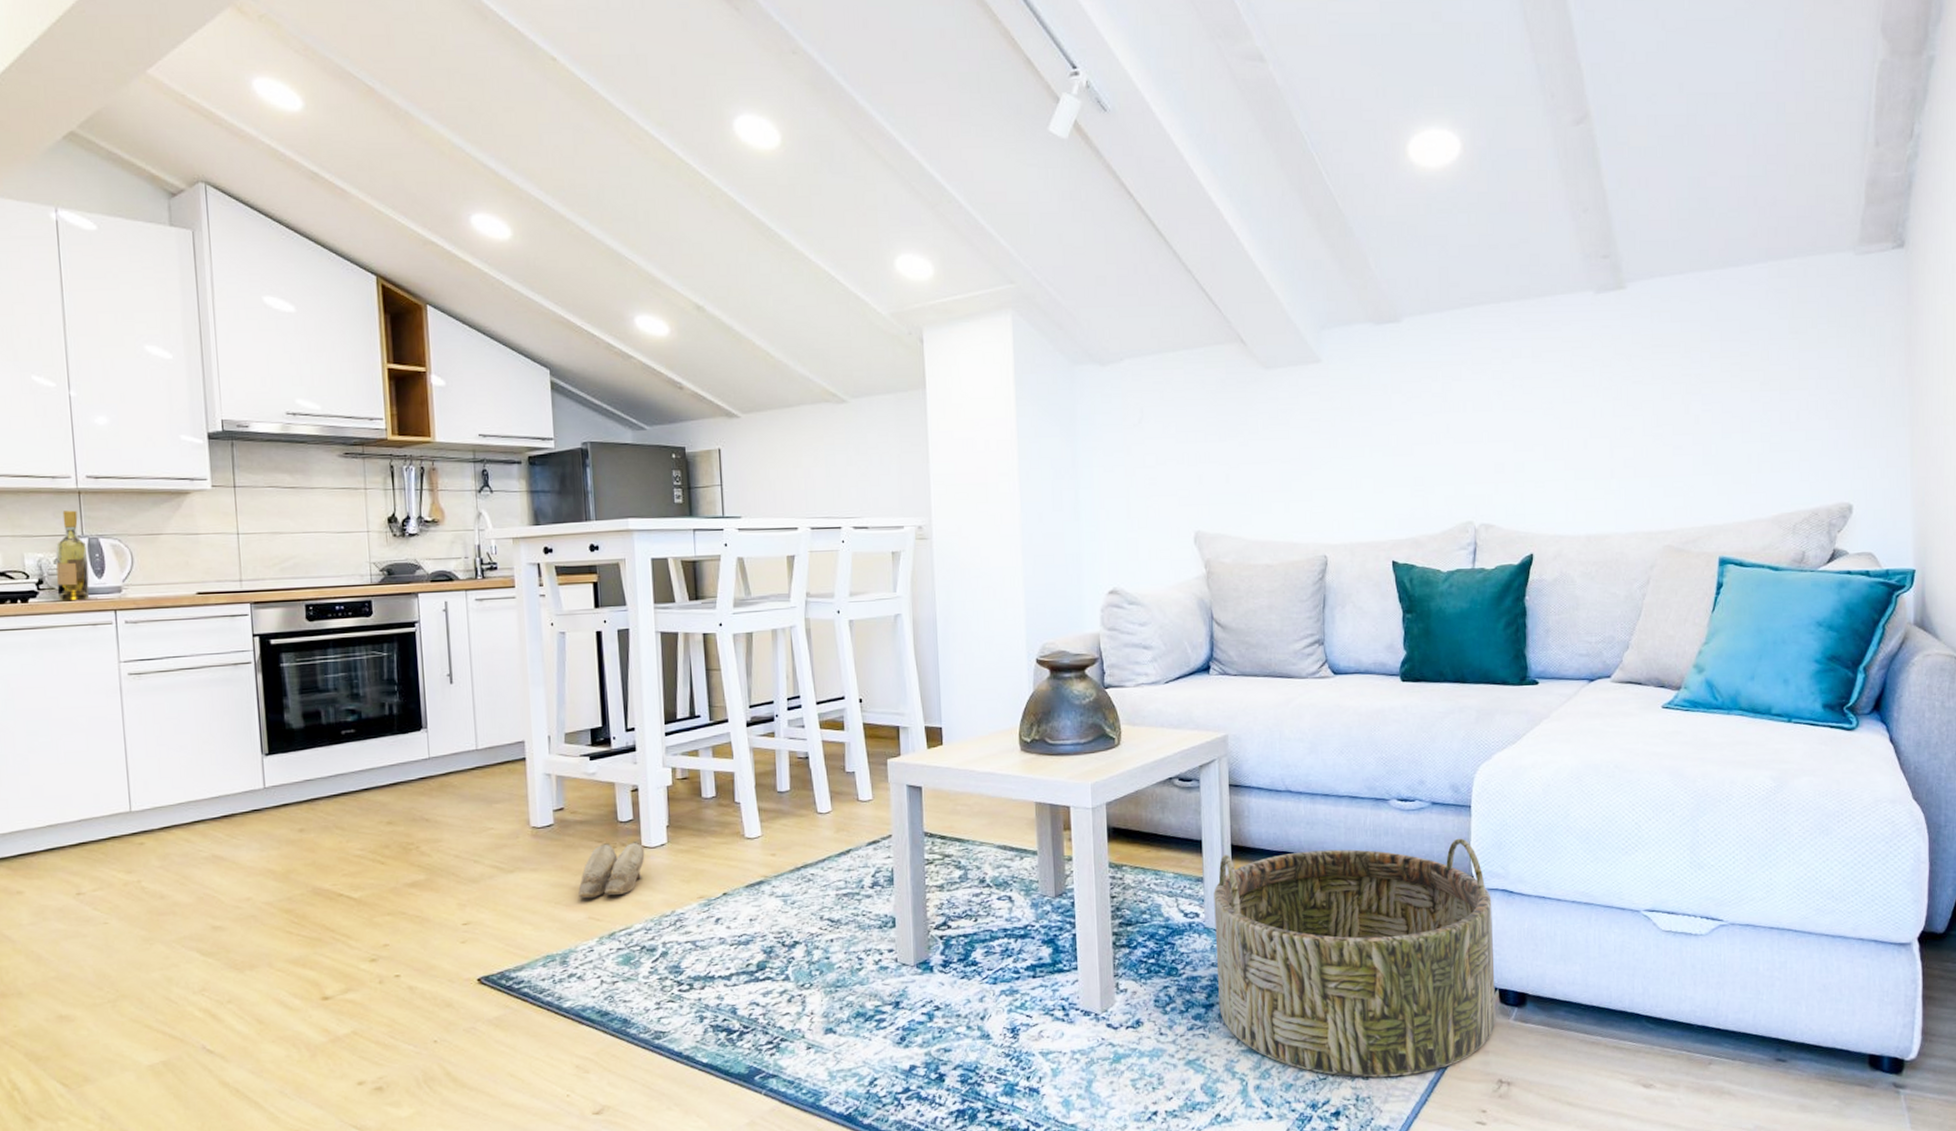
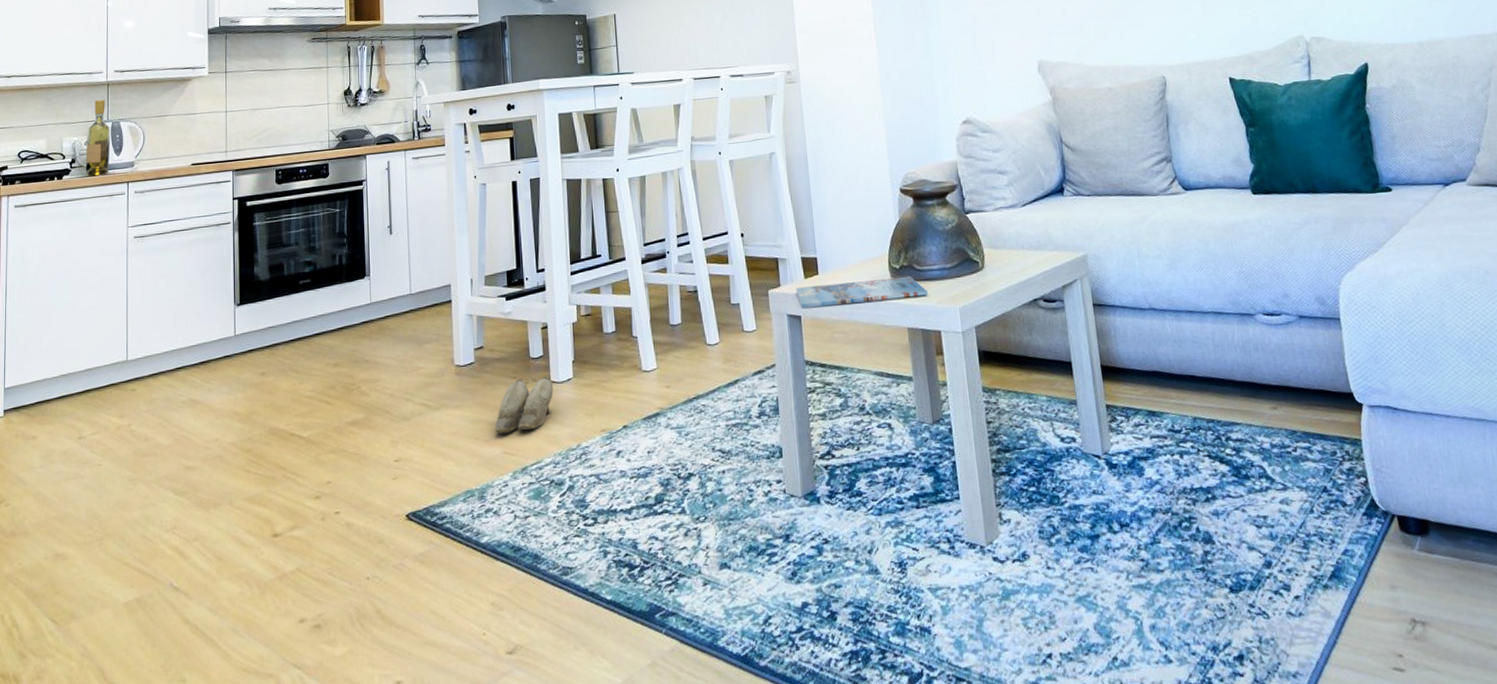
magazine: none [917,750,1060,779] -> present [795,276,929,309]
basket: present [1214,838,1496,1078] -> none [1088,352,1400,617]

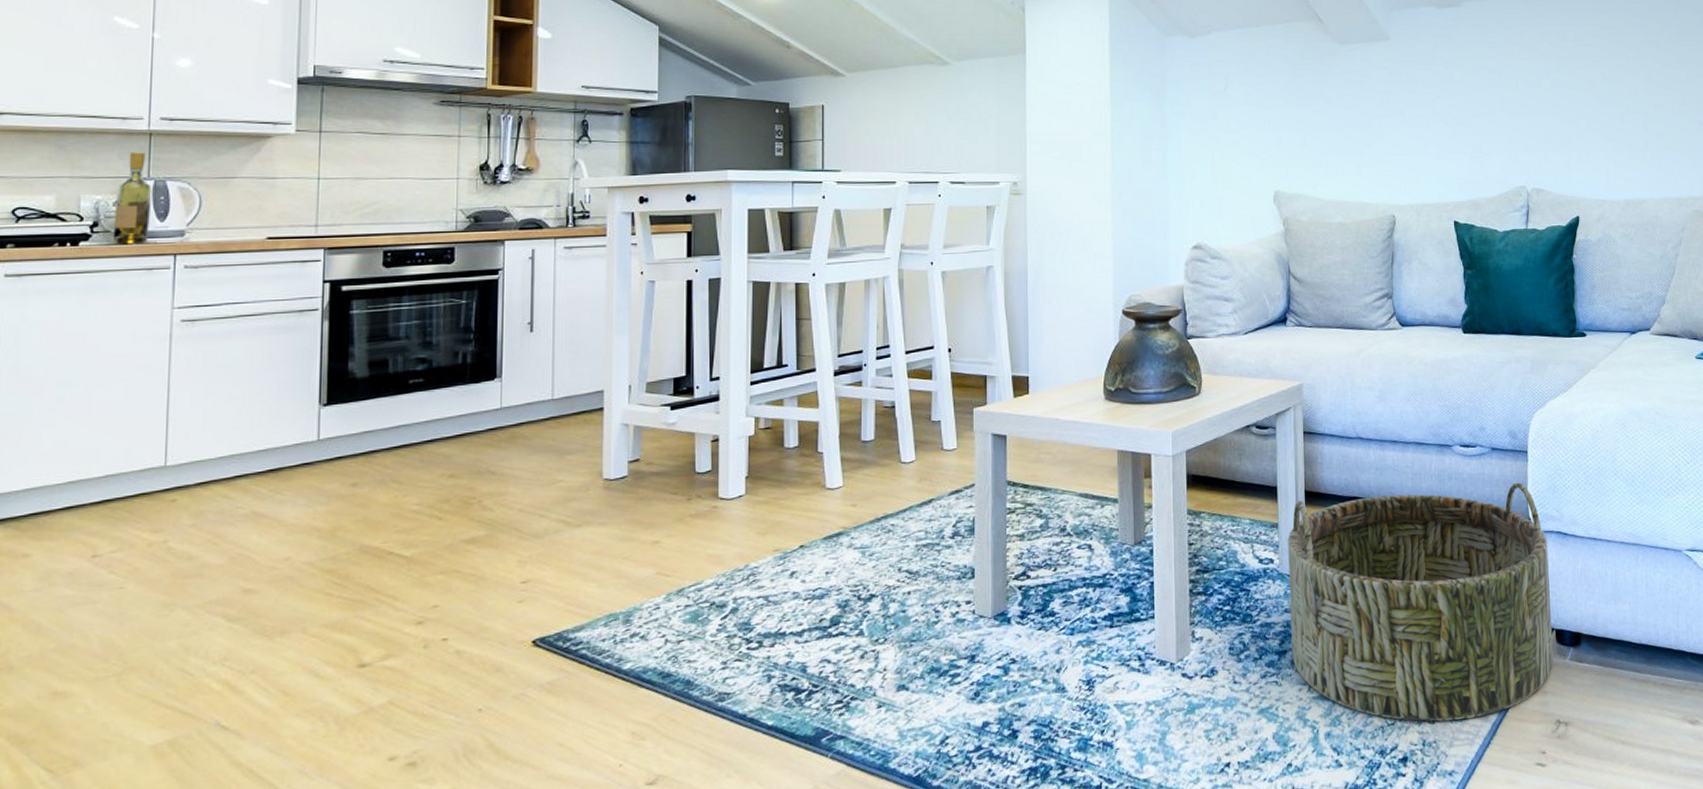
slippers: present [495,376,554,434] -> none [648,492,721,554]
magazine: present [795,276,929,309] -> none [1003,398,1142,428]
basket: none [1088,352,1400,617] -> present [1288,482,1554,722]

